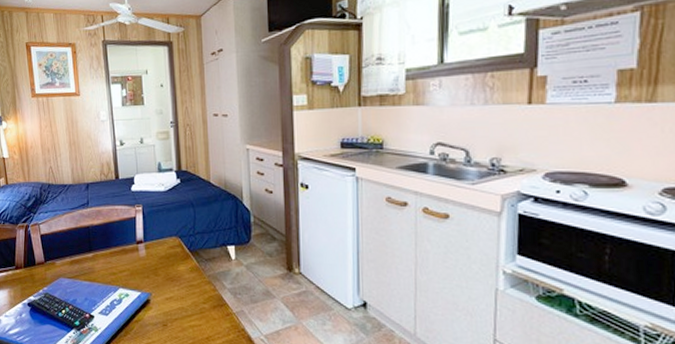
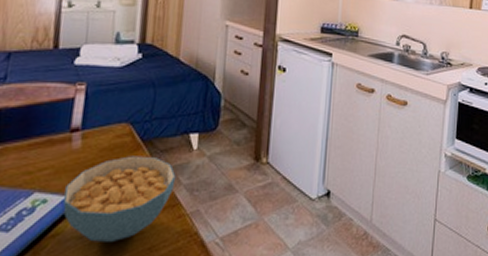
cereal bowl: none [140,263,221,330] -> present [63,156,176,242]

